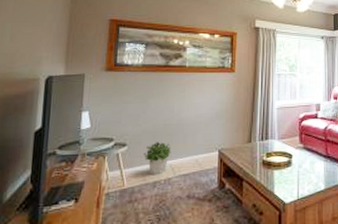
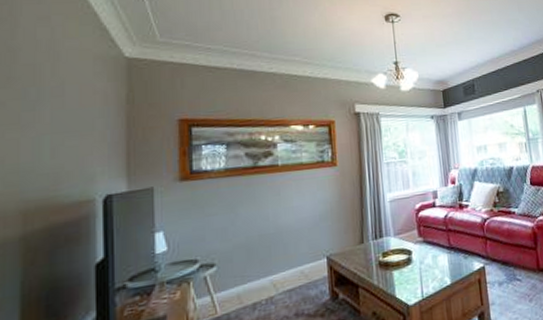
potted plant: present [143,142,171,174] -> none [237,256,271,296]

